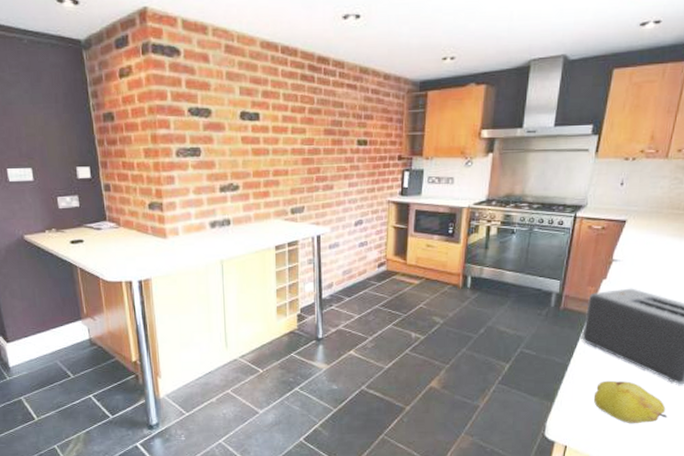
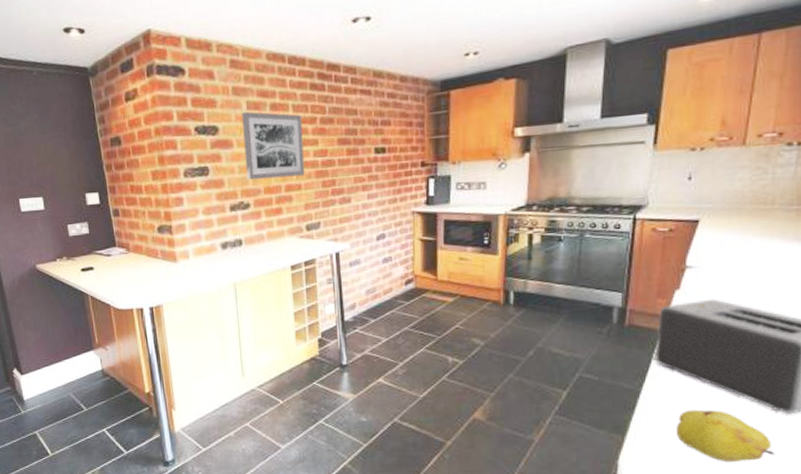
wall art: none [234,96,292,163] -> present [242,111,305,180]

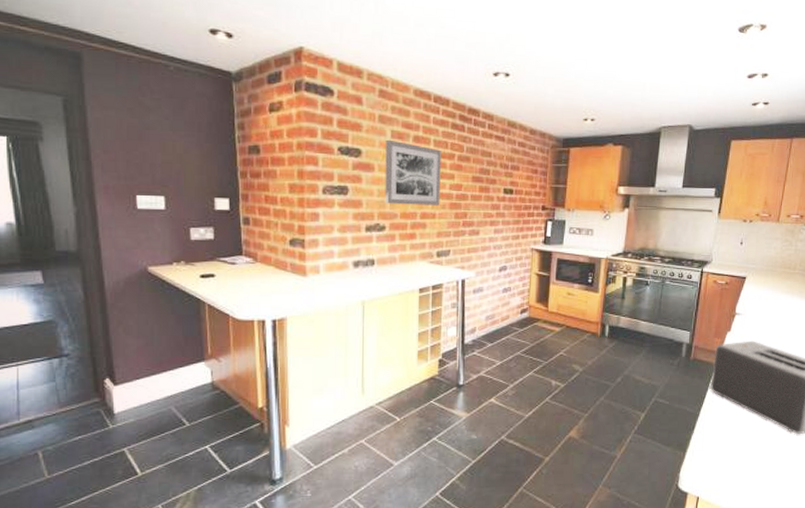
fruit: present [677,409,775,463] -> none [723,430,789,474]

